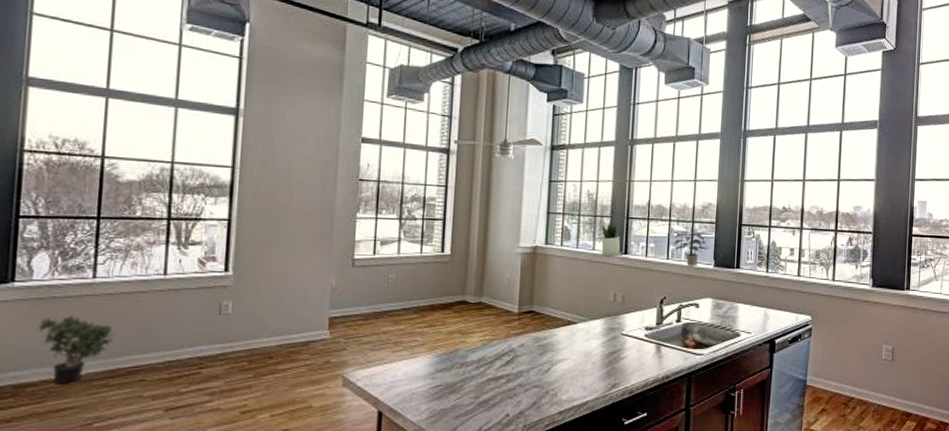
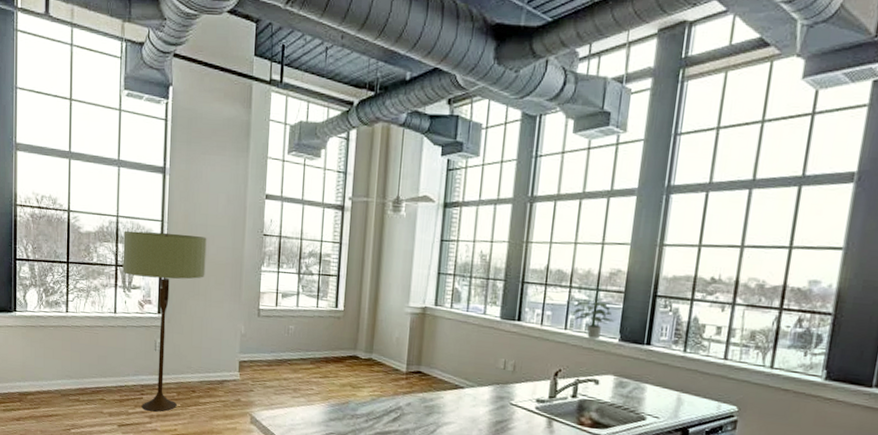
potted plant: present [36,315,116,384] -> none [31,341,83,396]
floor lamp: none [177,178,290,387] -> present [122,230,207,412]
planter: present [601,223,622,257] -> none [492,287,515,323]

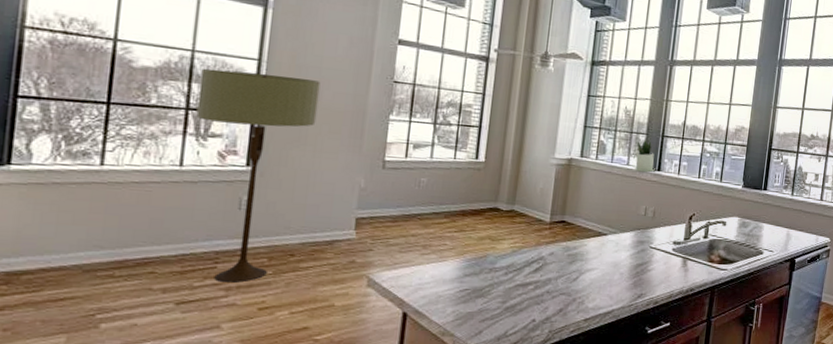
planter: none [492,287,515,323] -> present [635,140,655,173]
potted plant: present [574,298,615,340] -> none [706,150,739,187]

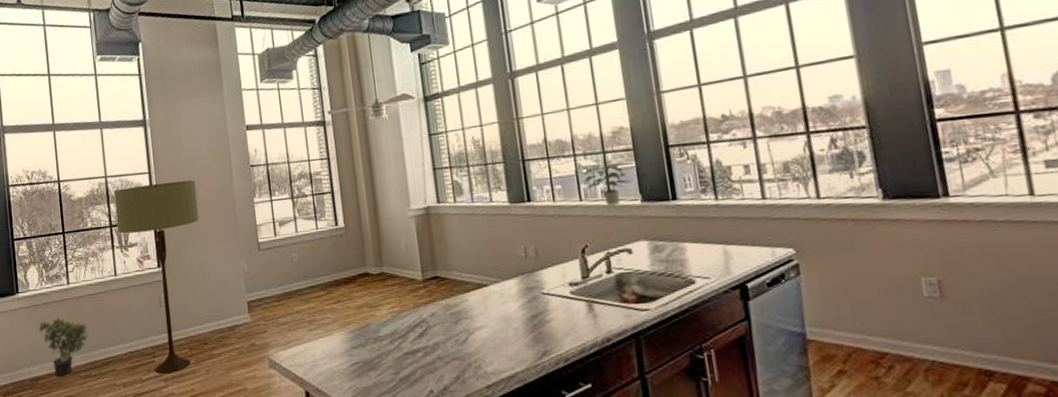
potted plant: none [34,202,124,274] -> present [37,317,90,377]
planter: present [635,140,655,173] -> none [495,169,524,208]
potted plant: none [706,150,739,187] -> present [584,160,631,206]

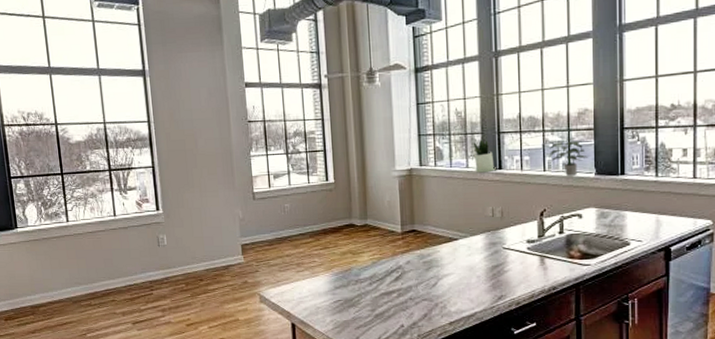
potted plant: present [37,317,90,377] -> none [37,252,89,305]
floor lamp: present [114,180,199,374] -> none [112,131,197,305]
planter: none [495,169,524,208] -> present [473,139,496,173]

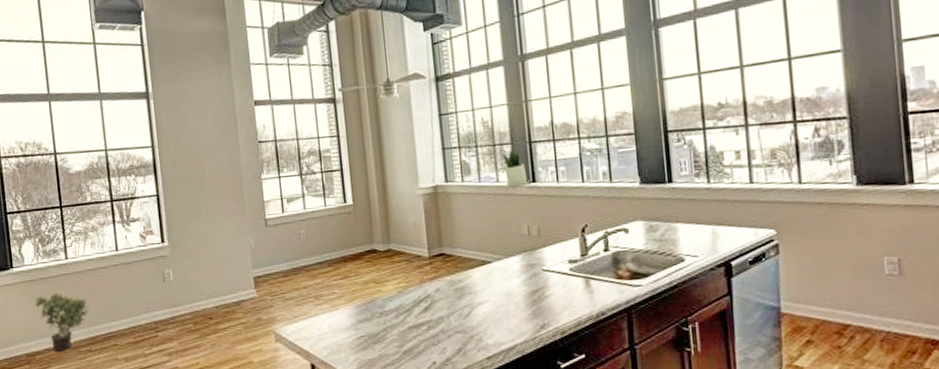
potted plant: none [37,252,89,305] -> present [34,292,90,352]
potted plant: present [550,138,589,177] -> none [587,144,631,188]

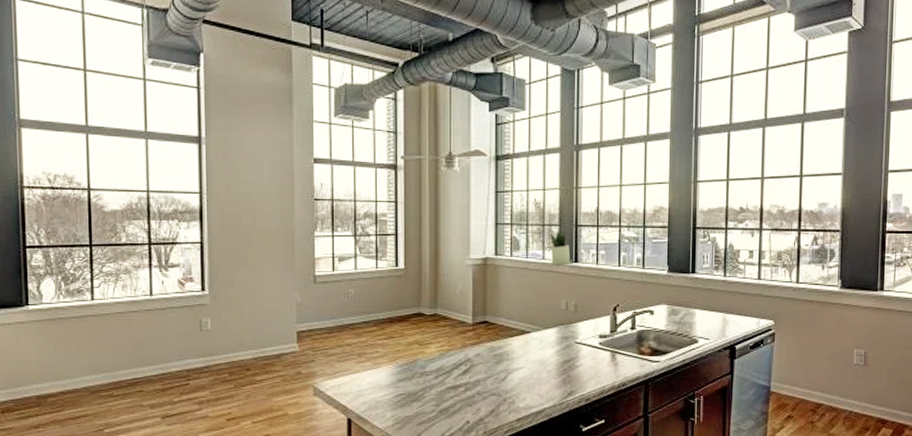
potted plant: present [34,292,90,352] -> none [50,334,115,395]

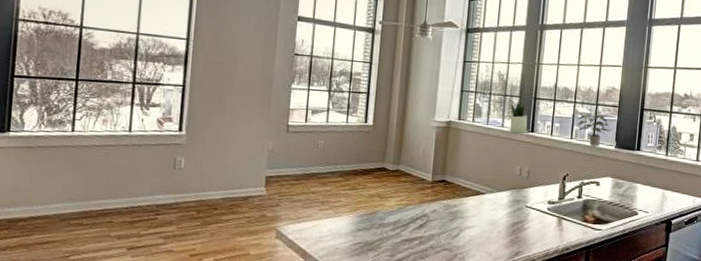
potted plant: none [625,234,662,273] -> present [578,111,611,147]

